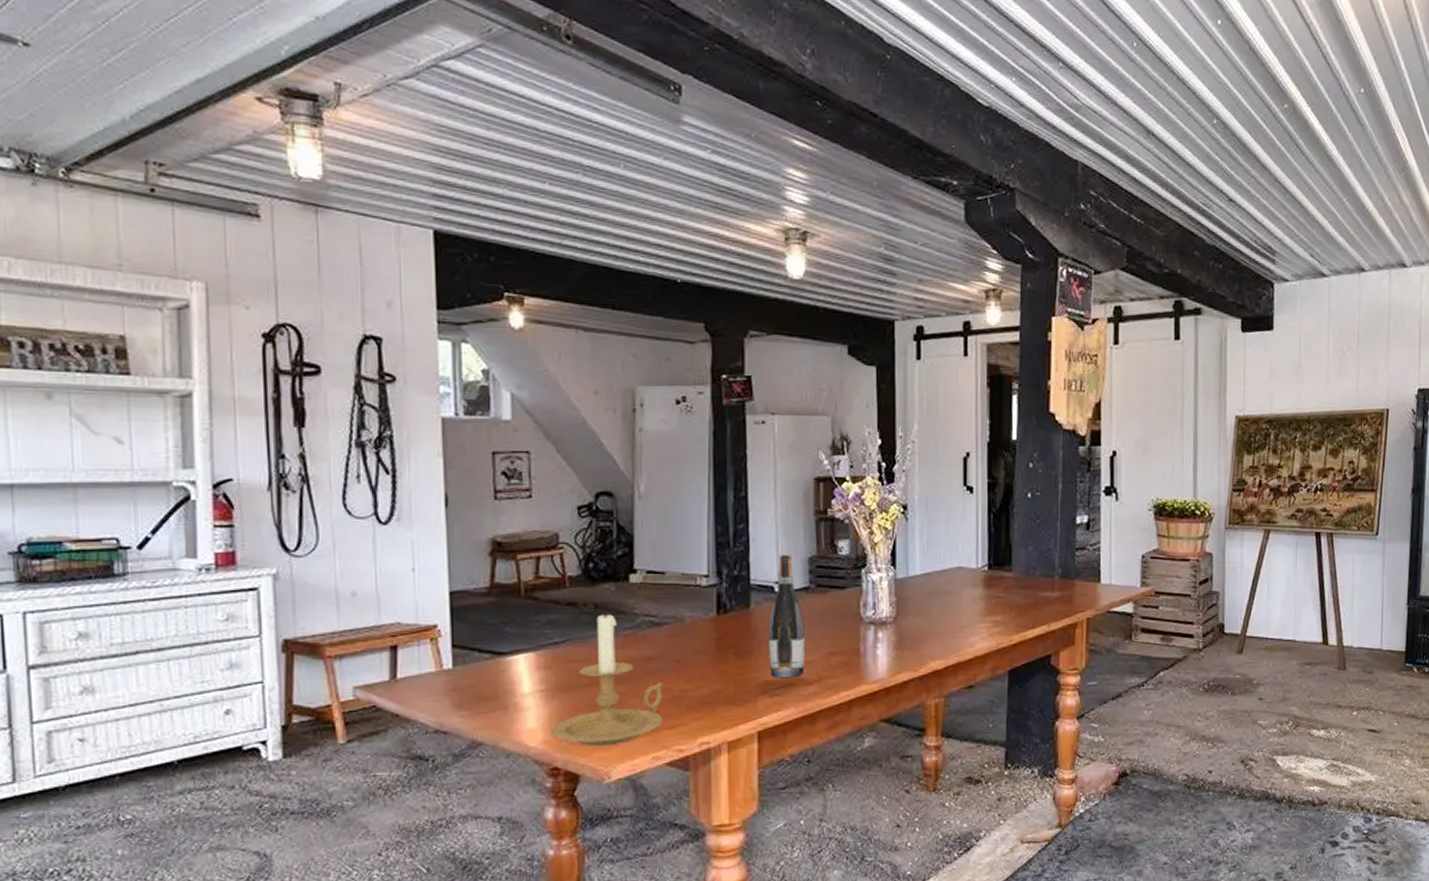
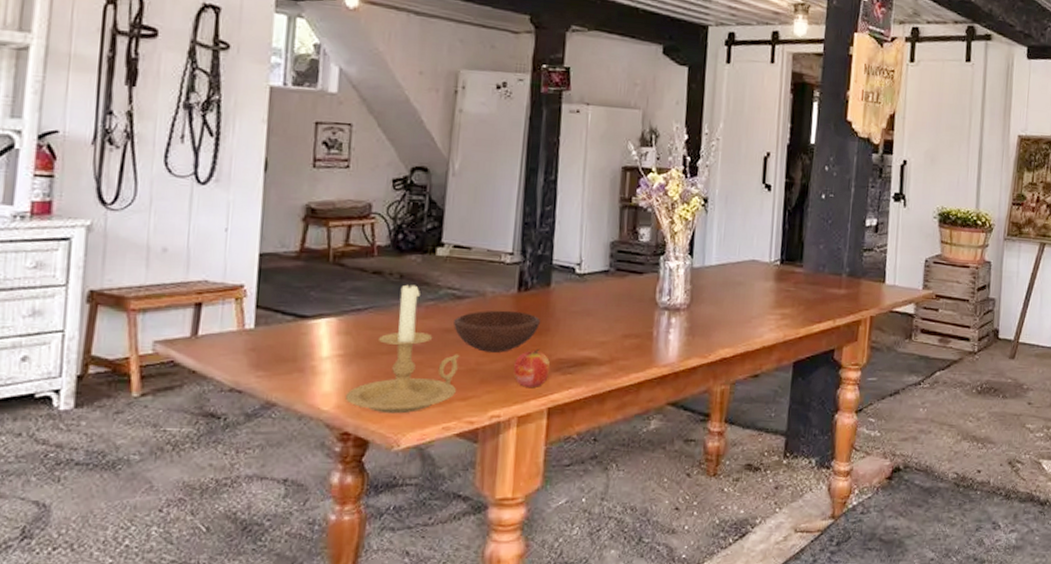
bowl: none [654,634,742,679] -> present [454,310,540,353]
apple: none [720,673,757,712] -> present [513,349,551,387]
wine bottle: present [769,554,805,678] -> none [564,237,602,357]

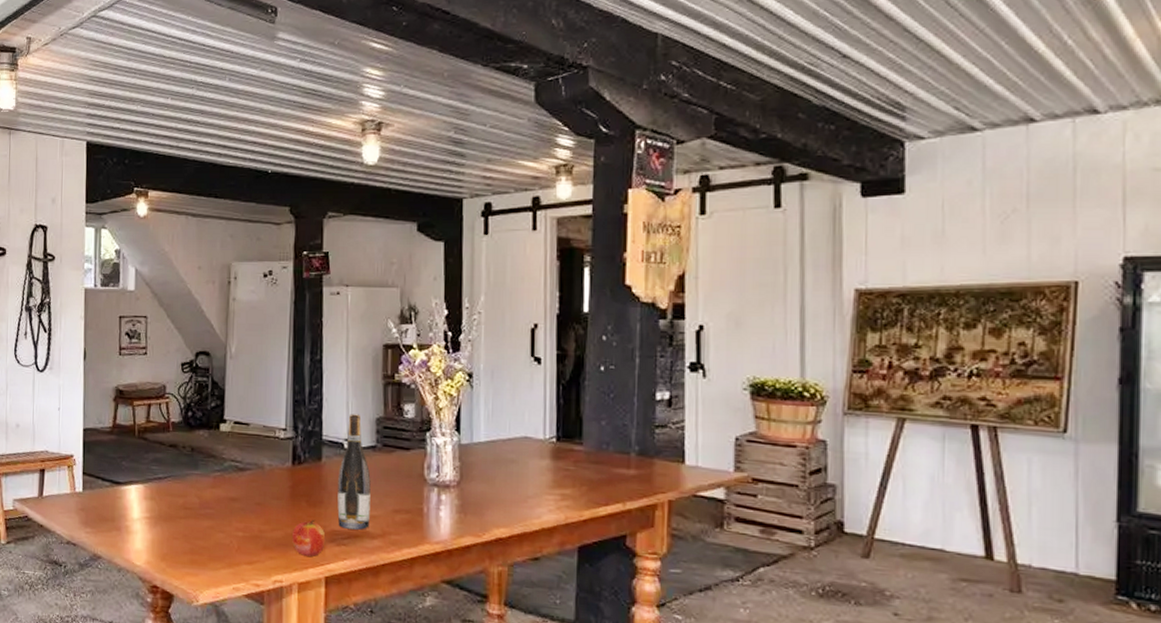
candle holder: present [346,280,460,414] -> none [153,453,245,573]
bowl: present [454,310,540,353] -> none [238,482,314,522]
wine bottle: none [564,237,602,357] -> present [337,414,371,530]

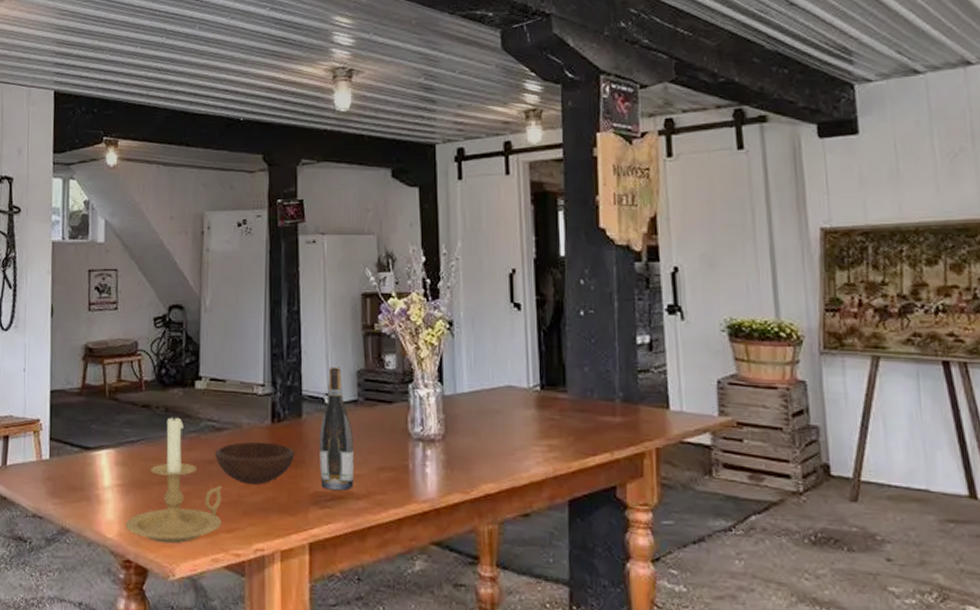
candle holder: none [153,453,245,573] -> present [126,413,223,544]
bowl: none [238,482,314,522] -> present [215,441,295,485]
apple: present [292,520,326,557] -> none [274,482,308,521]

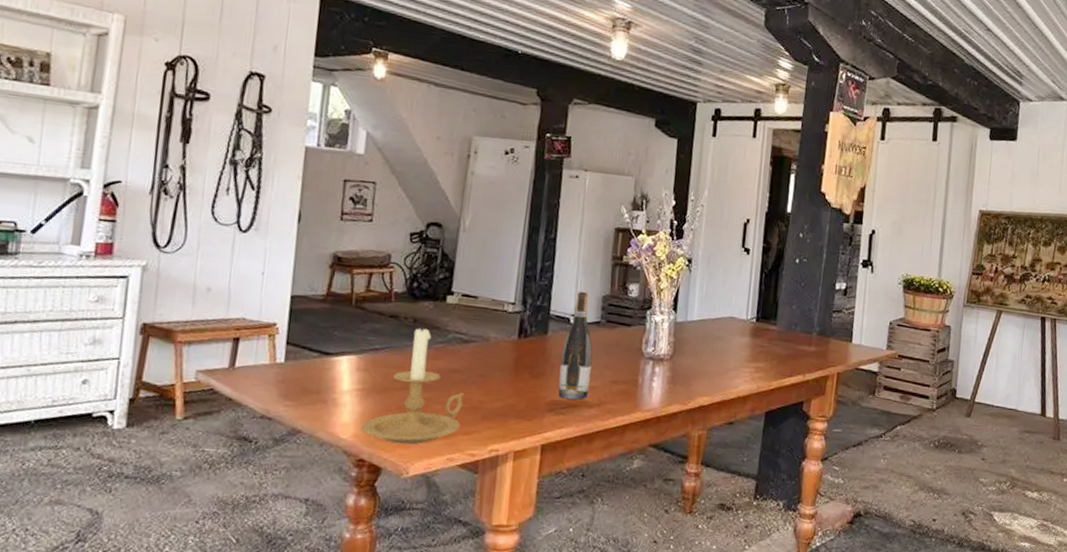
bowl: present [215,441,295,485] -> none [460,354,537,393]

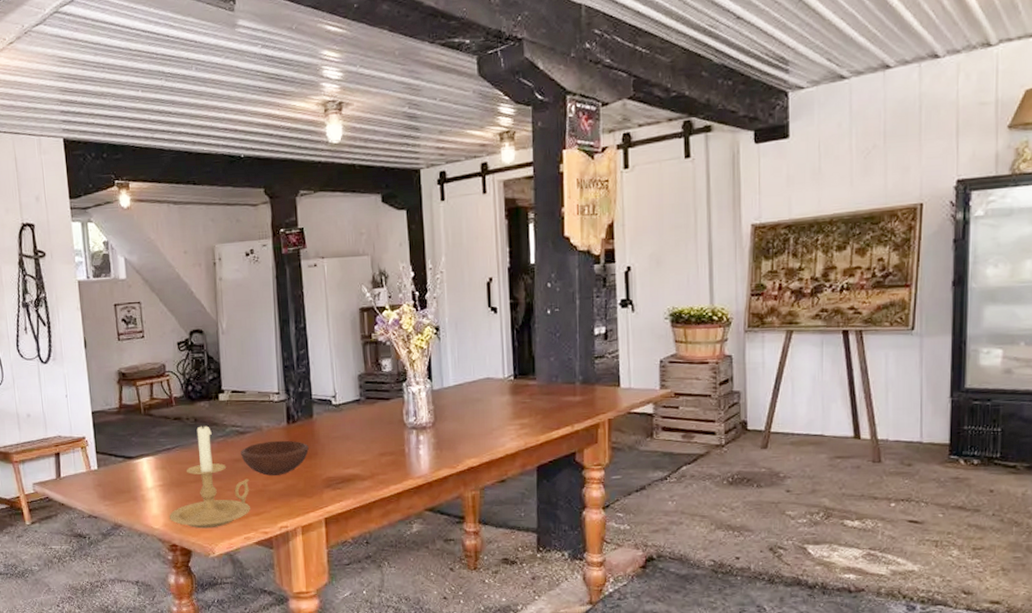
bowl: none [460,354,537,393] -> present [241,440,309,476]
wine bottle: present [558,291,593,400] -> none [329,373,360,475]

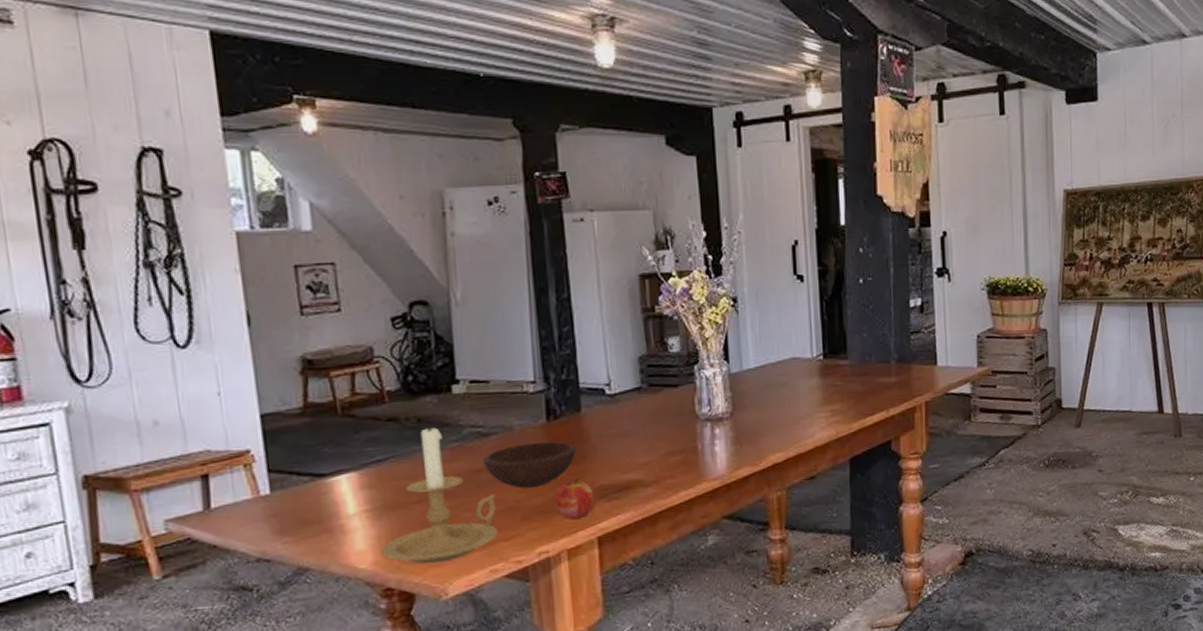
apple: none [293,471,323,502] -> present [555,479,595,519]

